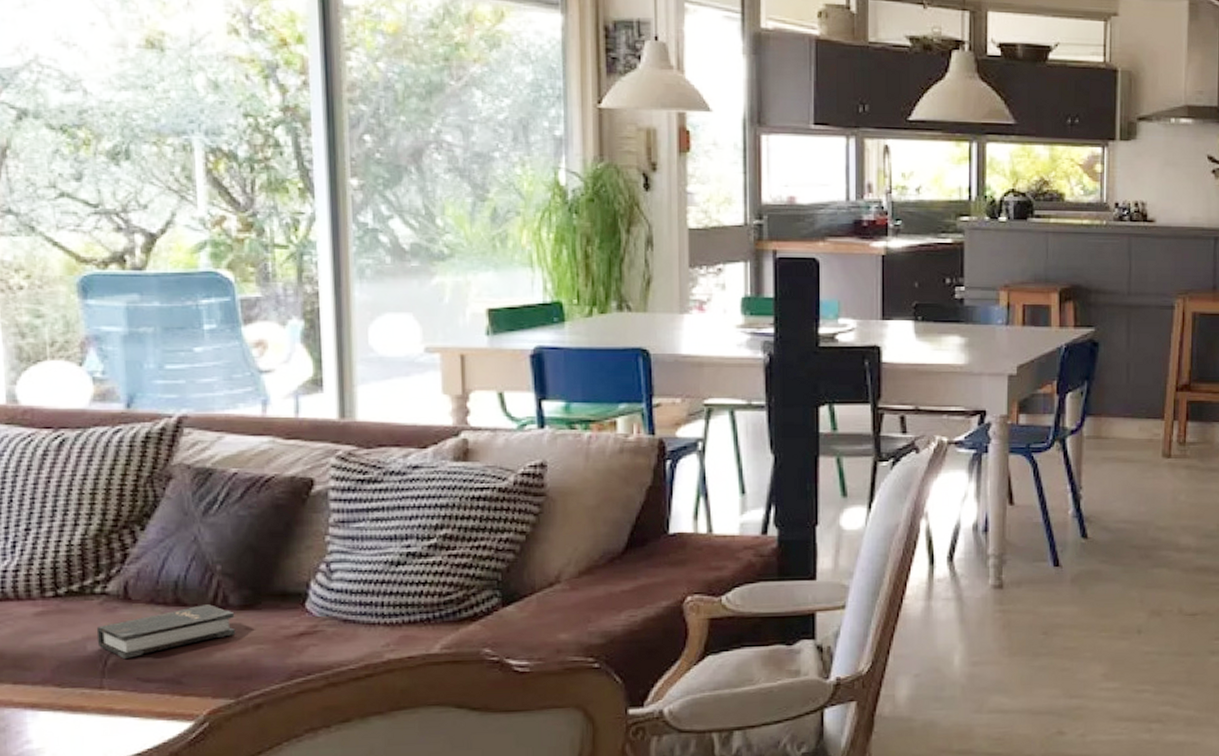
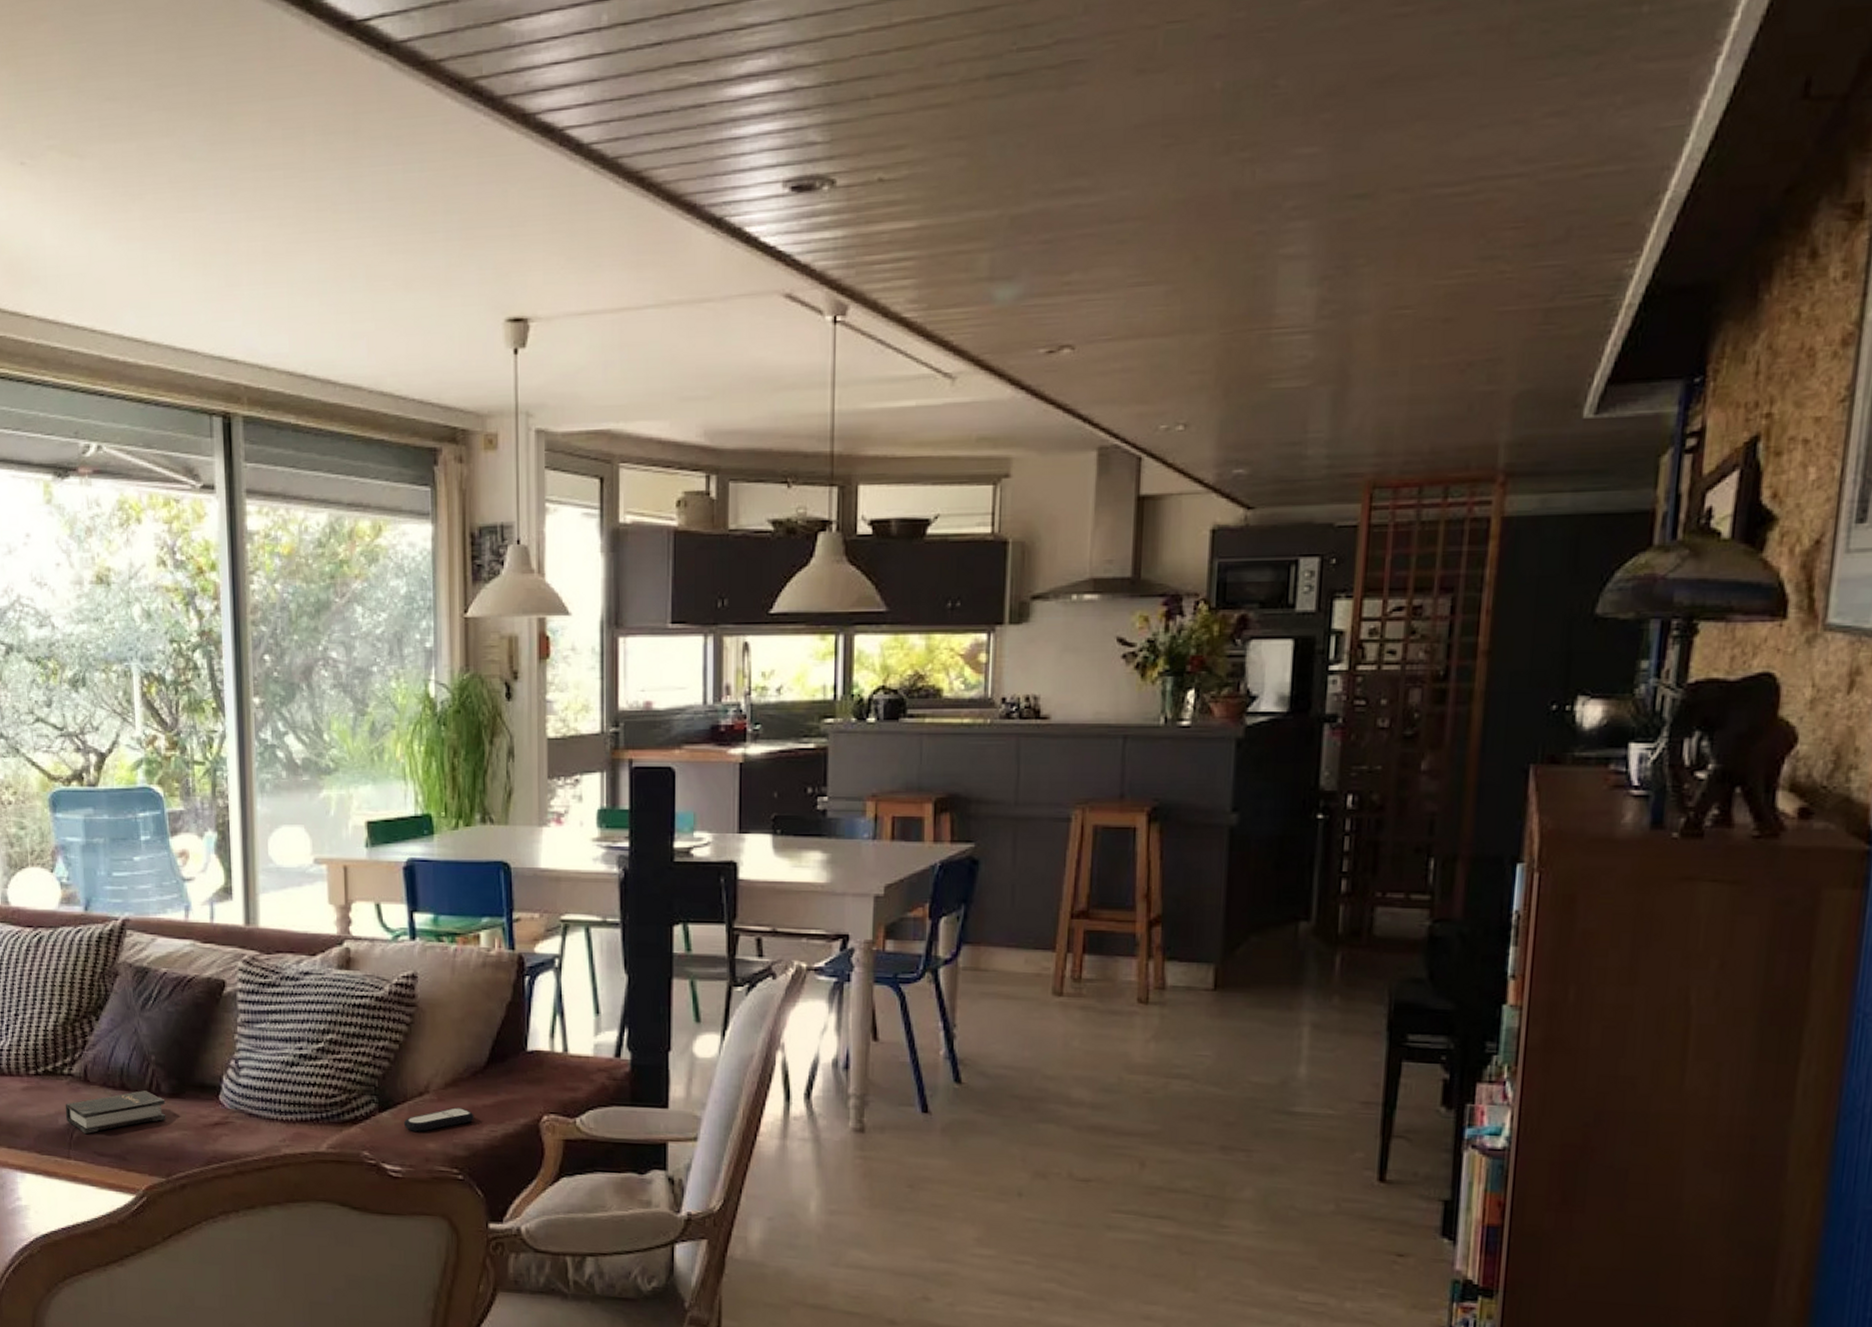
remote control: none [531,595,611,623] -> present [403,1107,474,1132]

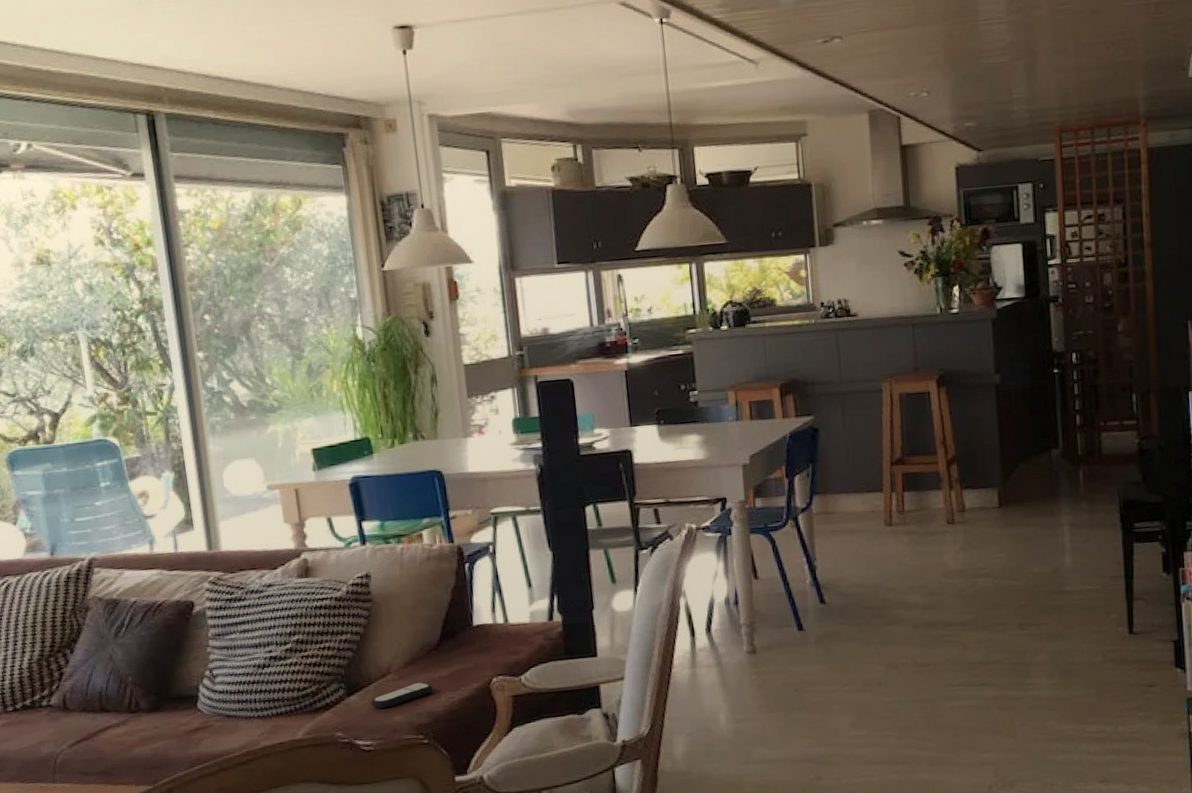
hardback book: present [65,1090,166,1134] -> none [46,709,148,757]

